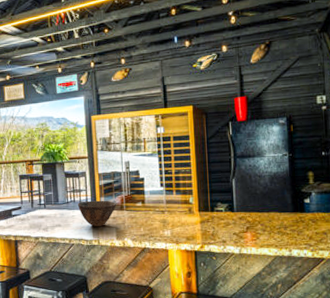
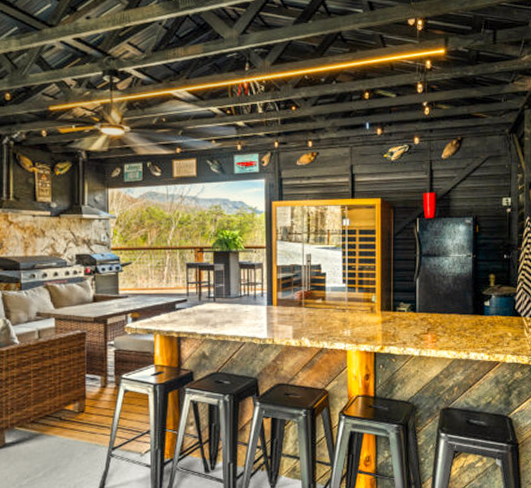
bowl: present [77,200,117,227] -> none [251,295,296,324]

